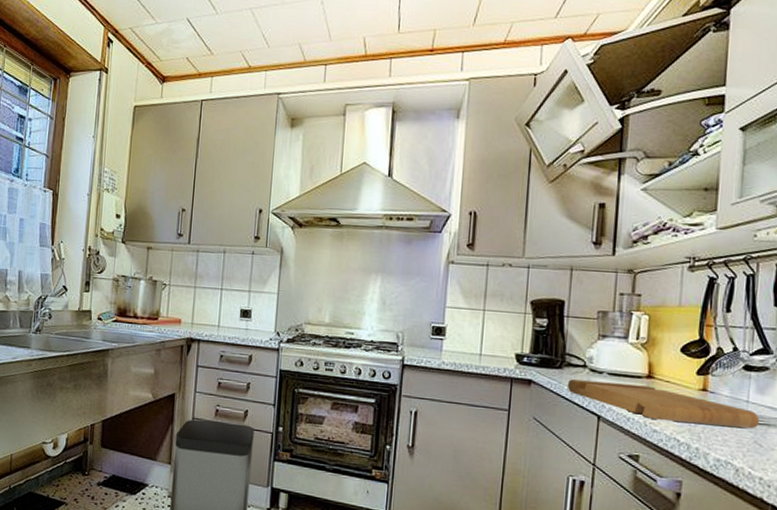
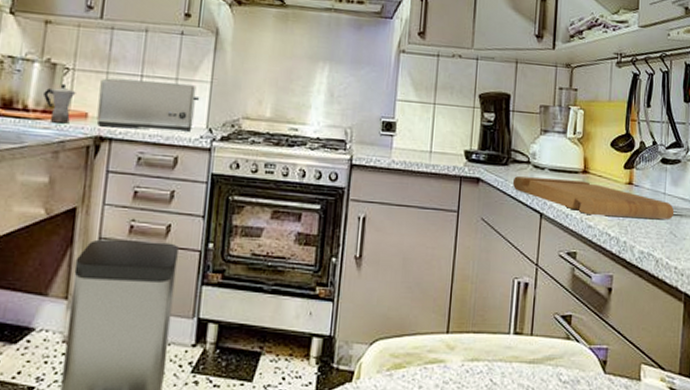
moka pot: none [147,296,172,328] -> present [42,83,76,124]
toaster: none [188,291,269,335] -> present [96,78,200,132]

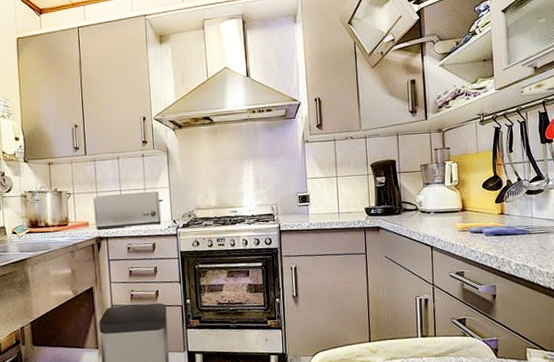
moka pot: present [42,83,76,124] -> none [56,204,78,232]
cutting board: present [512,176,675,220] -> none [405,217,542,243]

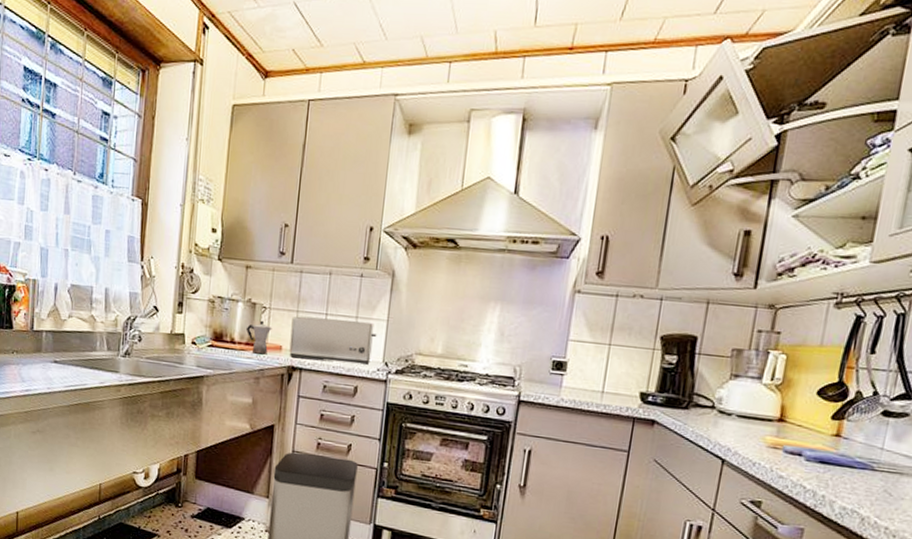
moka pot: none [56,204,78,232] -> present [245,320,272,355]

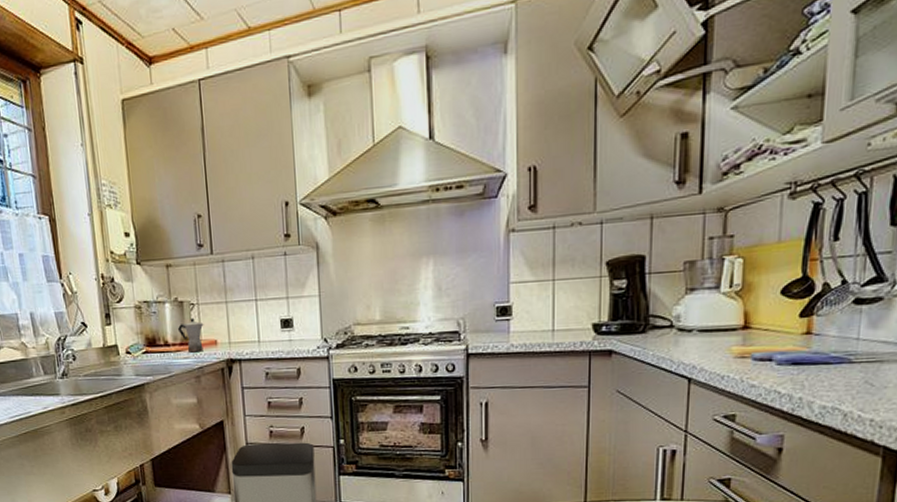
toaster: present [289,316,377,365] -> none [222,300,311,350]

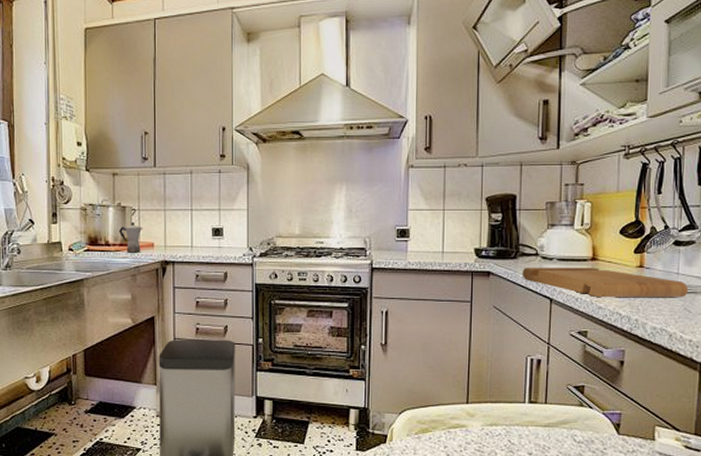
cutting board: none [652,338,872,374] -> present [522,268,689,298]

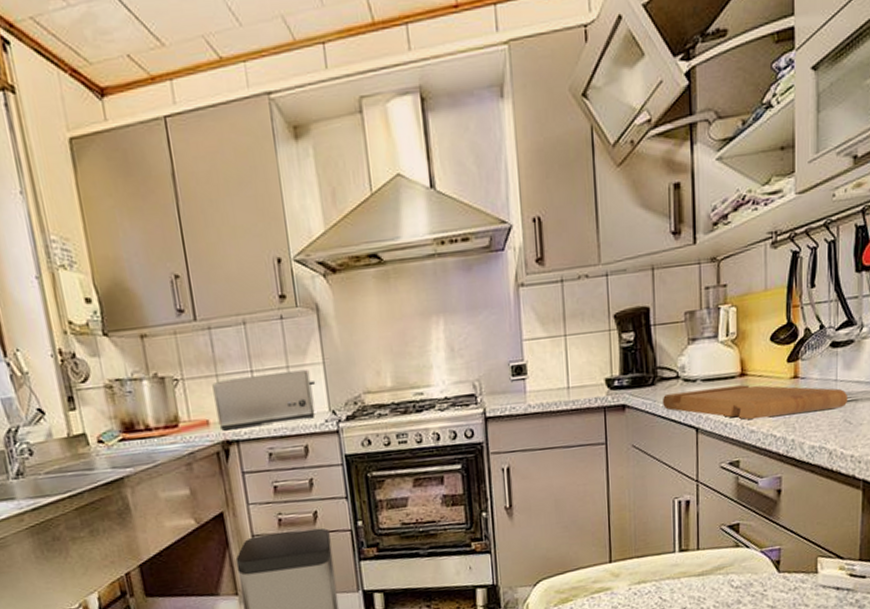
moka pot: present [118,222,143,253] -> none [159,395,193,437]
toaster: none [160,213,240,253] -> present [212,368,316,431]

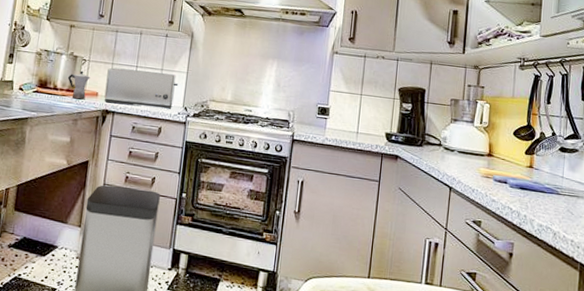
moka pot: none [159,395,193,437] -> present [67,70,90,100]
cutting board: present [662,384,849,420] -> none [426,156,572,200]

